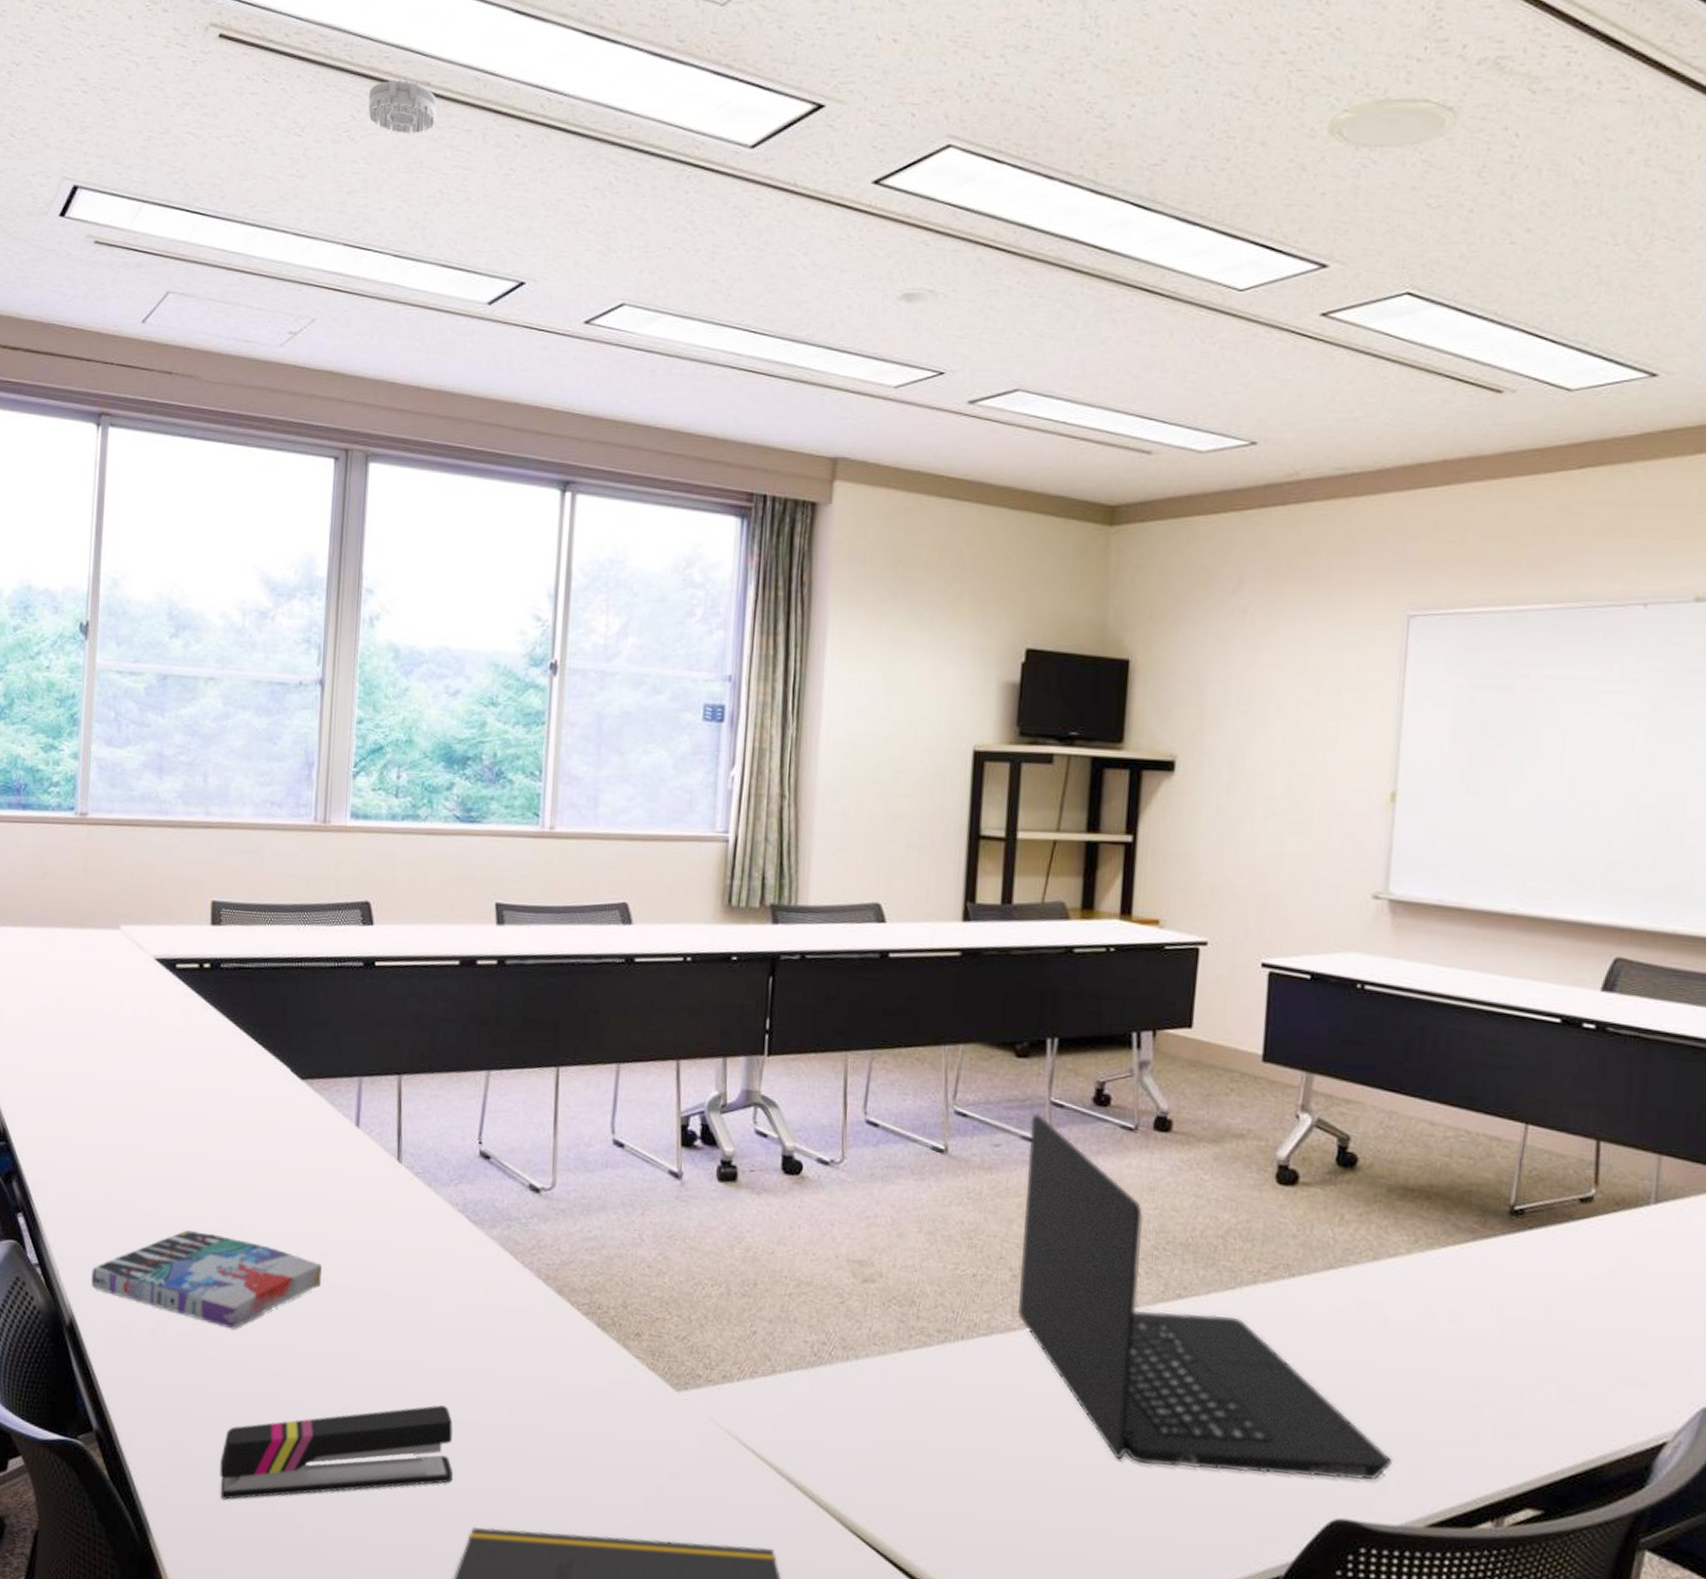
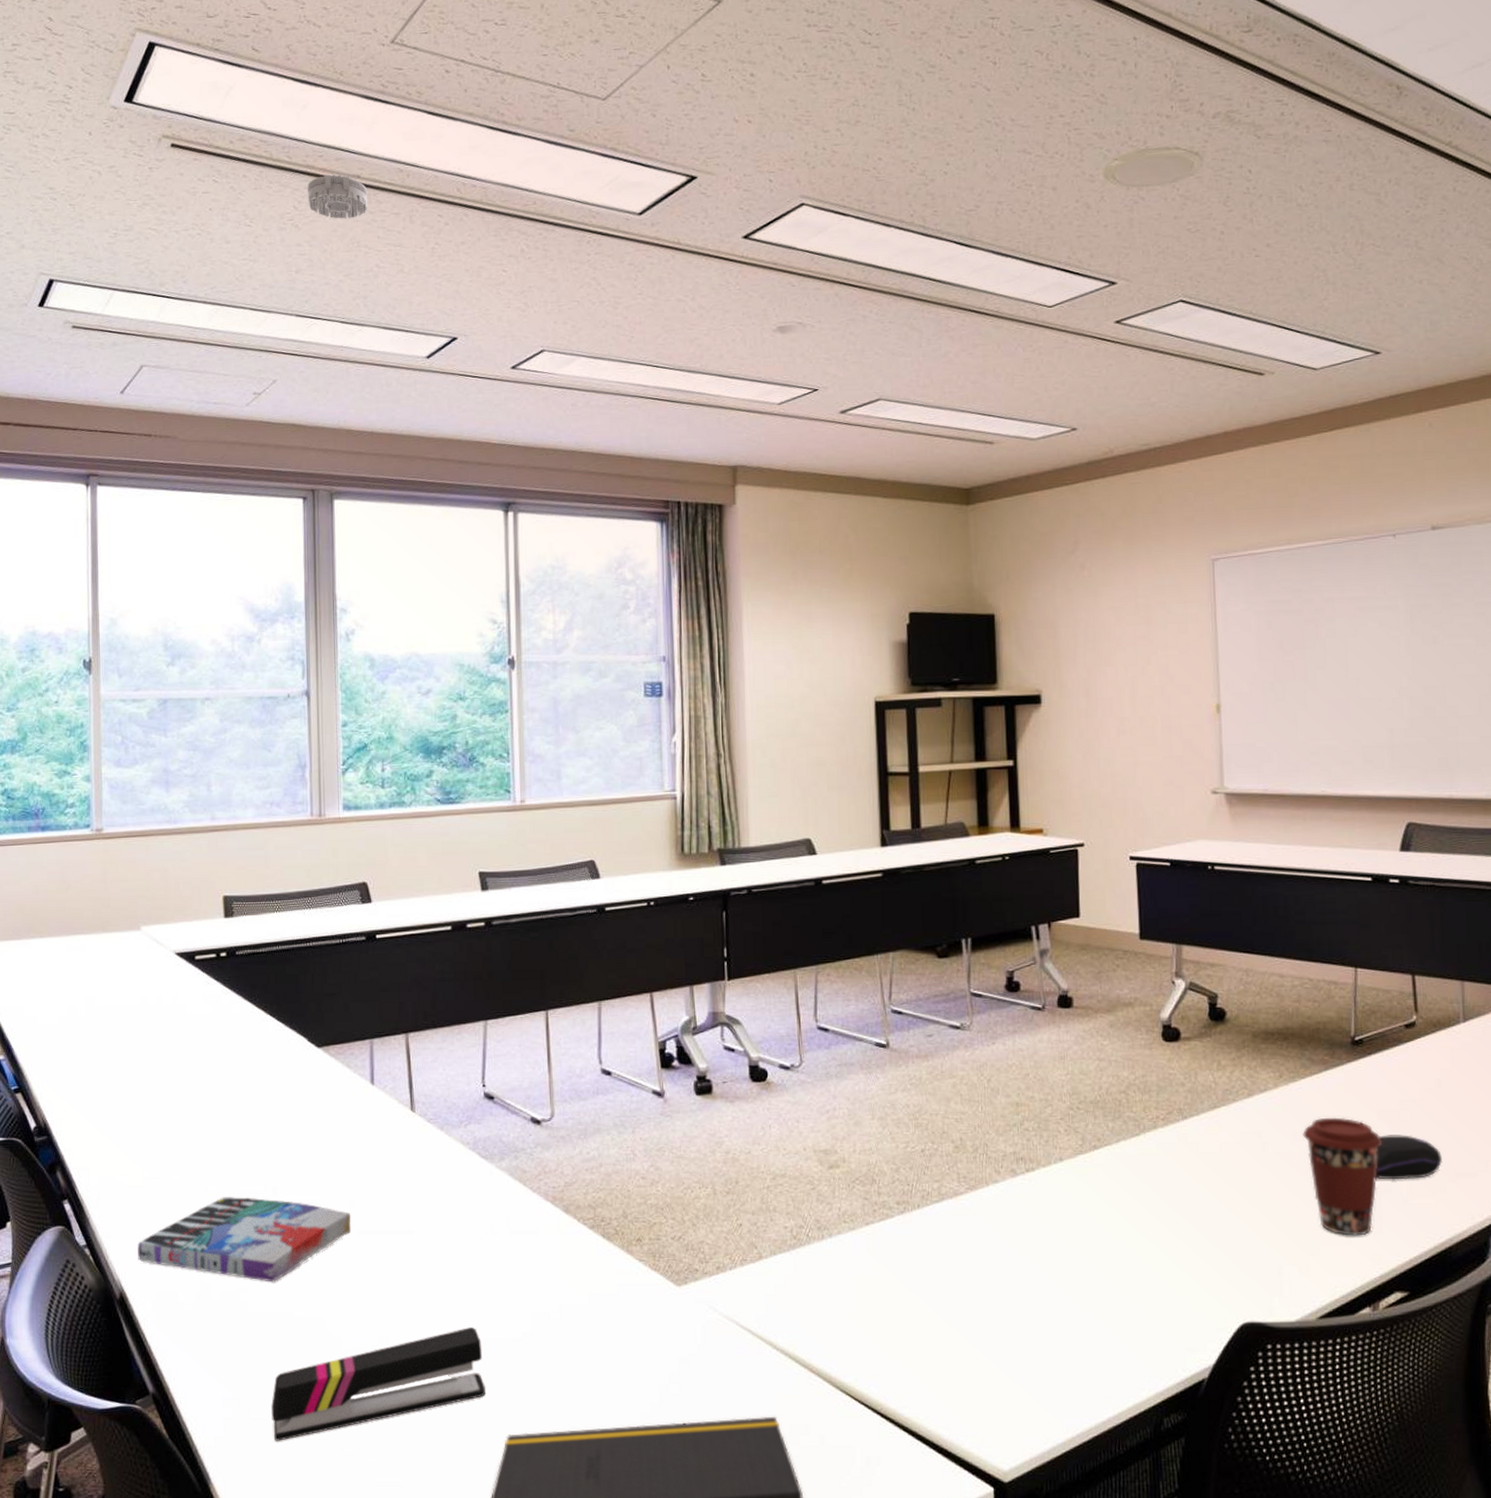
laptop: present [1017,1113,1393,1480] -> none [956,1004,1284,1297]
coffee cup: none [1434,1295,1534,1439] -> present [1302,1117,1383,1236]
computer mouse: none [1519,1325,1606,1381] -> present [1375,1135,1442,1180]

